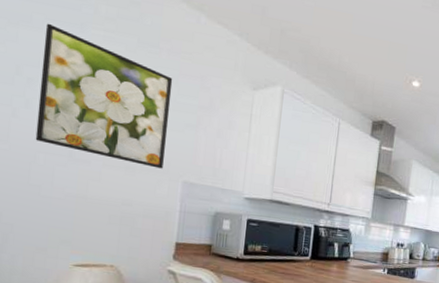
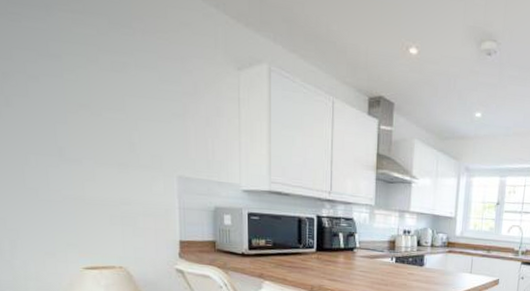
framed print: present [35,23,173,169] -> none [9,7,155,164]

